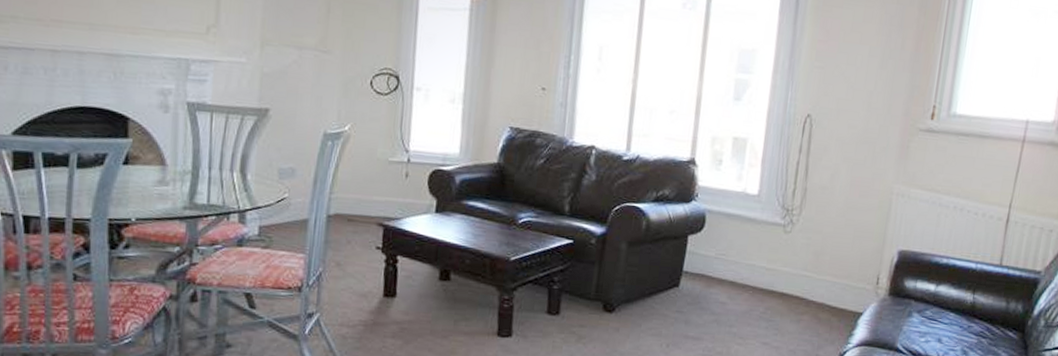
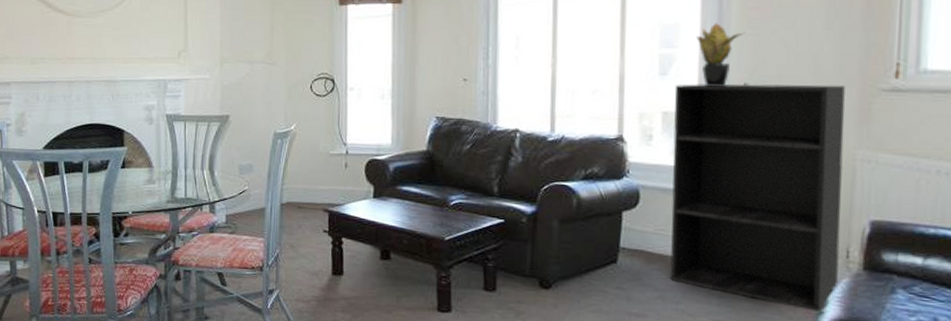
bookshelf: none [726,111,891,334] -> present [670,84,845,312]
potted plant: none [770,52,813,117] -> present [696,23,745,87]

